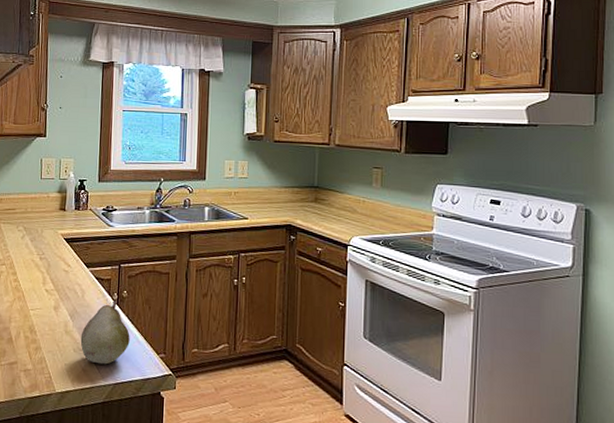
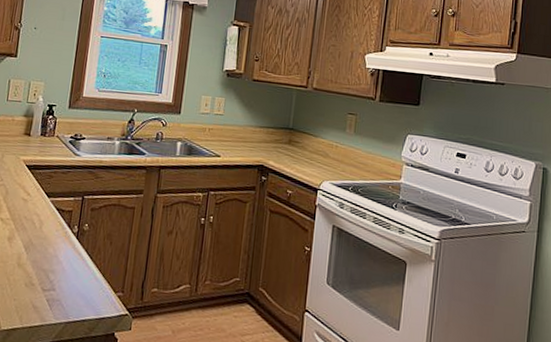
fruit: present [80,300,130,365] -> none [33,233,88,302]

